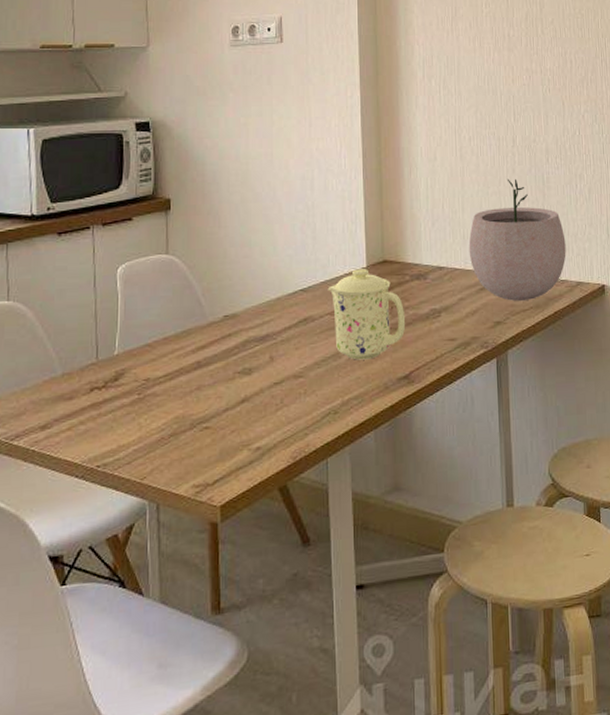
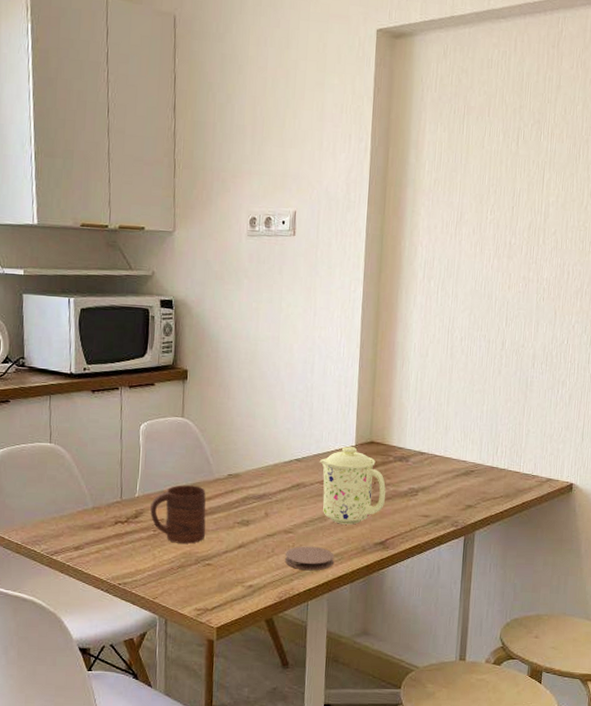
cup: none [133,333,201,406] -> present [150,485,206,544]
coaster: none [296,390,353,421] -> present [285,546,334,571]
plant pot: present [468,178,566,301] -> none [449,379,541,490]

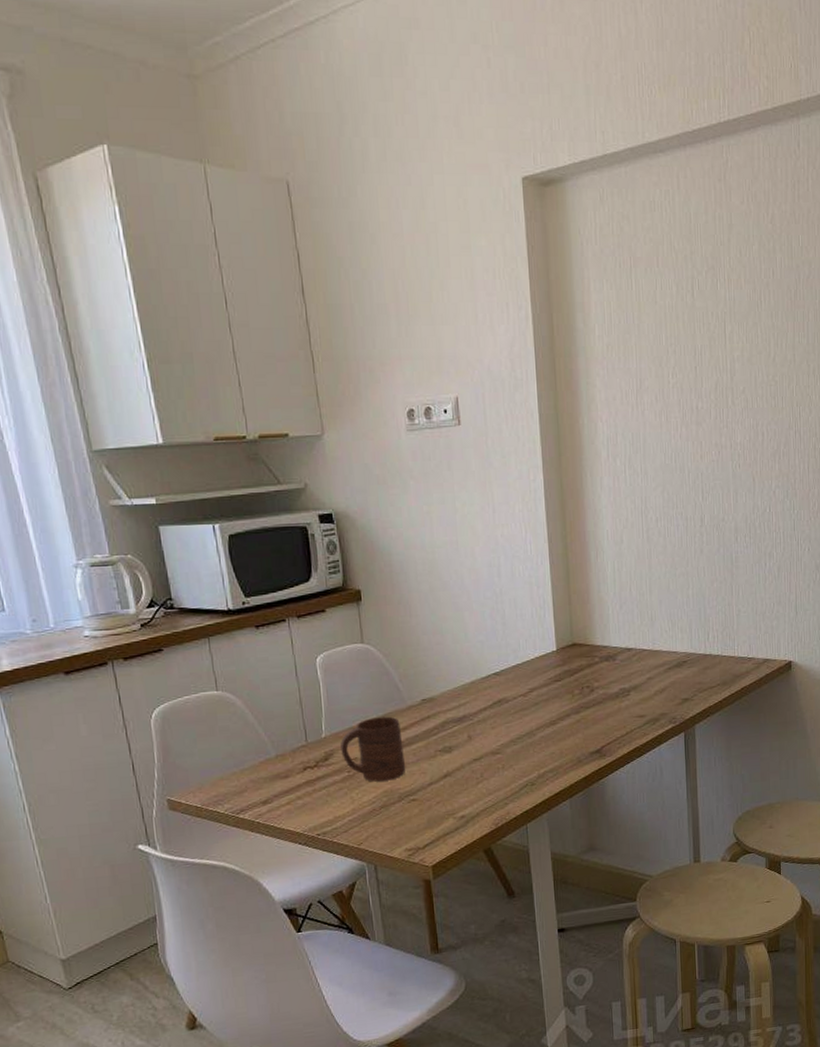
coaster: present [285,546,334,571] -> none [495,764,549,792]
mug: present [319,446,386,525] -> none [519,652,596,737]

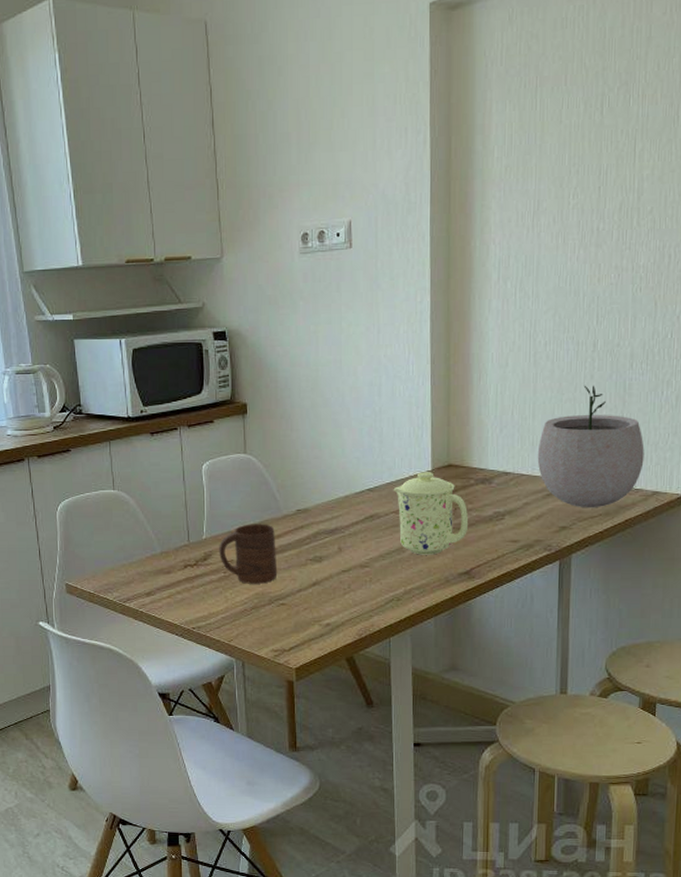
mug: none [519,652,596,737] -> present [393,472,469,555]
plant pot: none [656,559,754,679] -> present [537,385,644,507]

